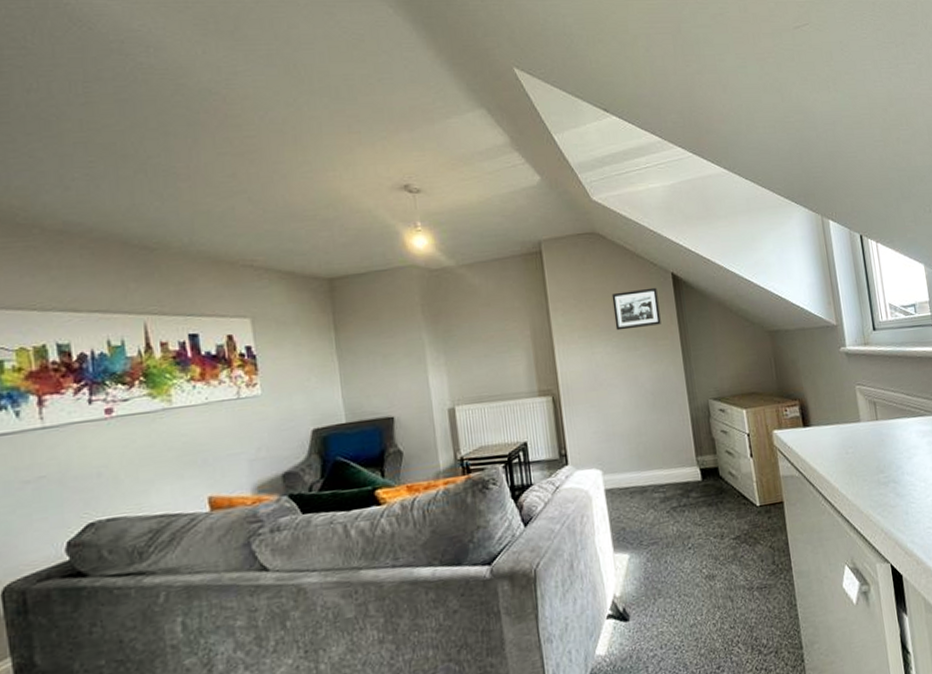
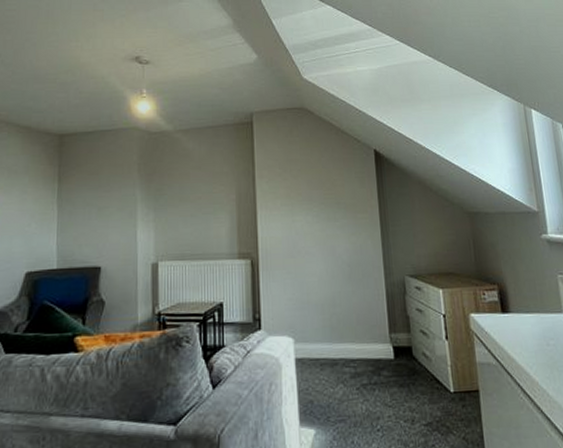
picture frame: present [611,287,661,331] -> none [315,162,362,201]

